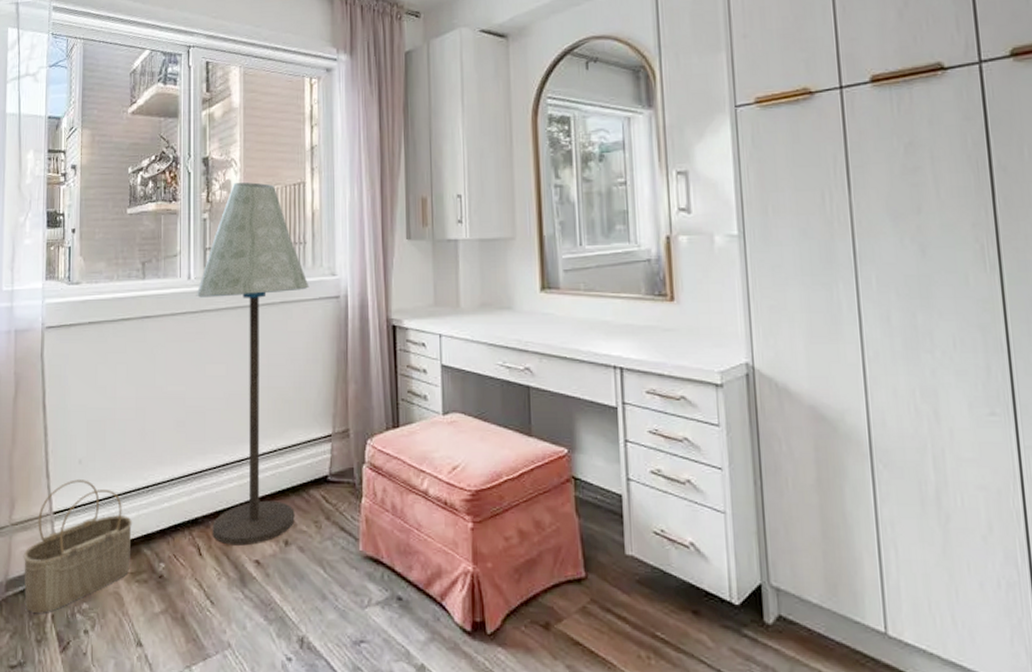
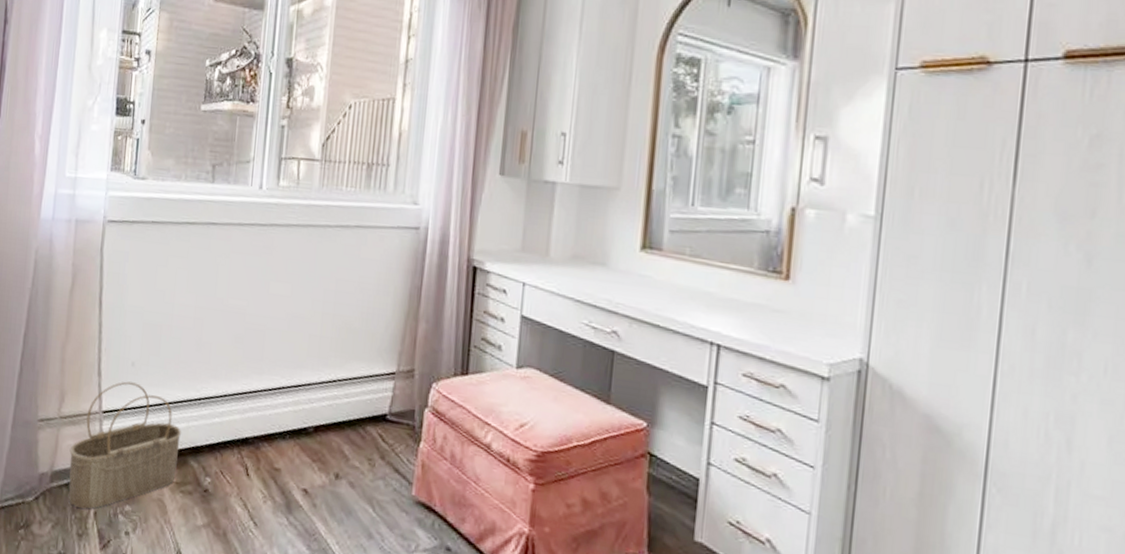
floor lamp: present [196,182,310,546] -> none [261,89,388,473]

